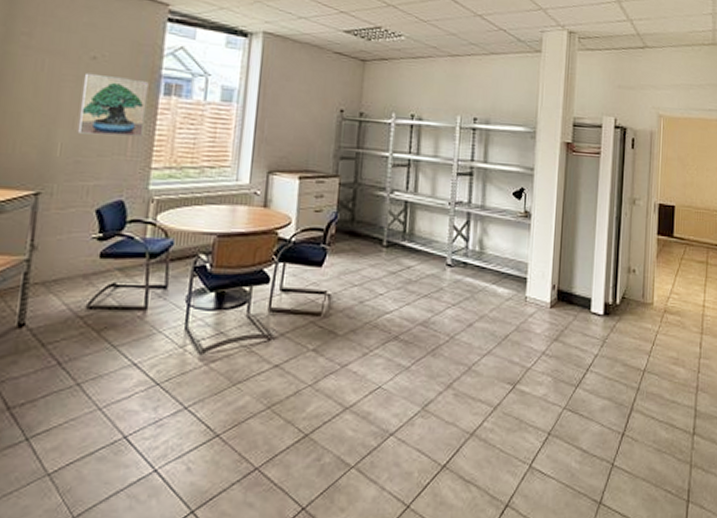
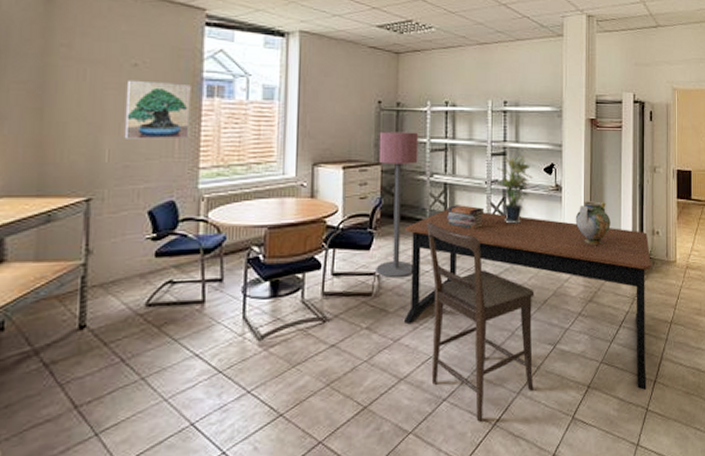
floor lamp: none [327,142,381,299] -> present [376,131,419,279]
dining table: none [354,229,625,443] -> present [404,209,651,390]
chair: none [378,241,496,462] -> present [427,222,535,422]
book stack: none [406,225,447,253] -> present [447,205,485,229]
potted plant: none [462,176,501,250] -> present [497,156,533,224]
ceramic jug: none [544,231,583,281] -> present [575,201,611,246]

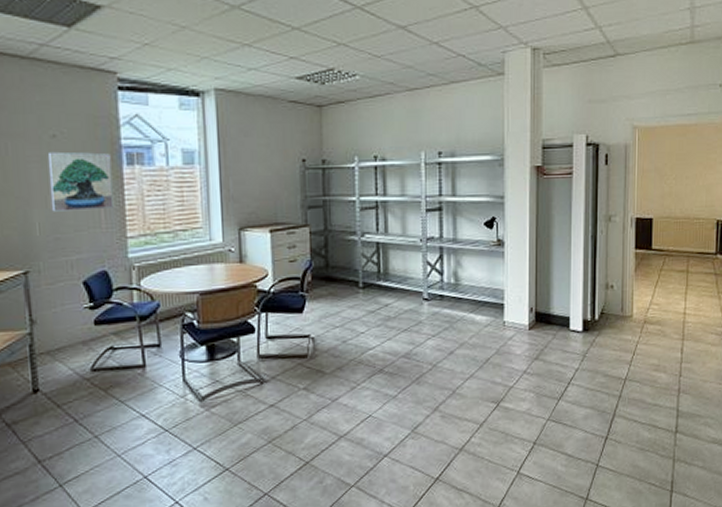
floor lamp: present [376,131,419,279] -> none [305,190,348,341]
dining table: present [404,209,651,390] -> none [337,270,604,446]
chair: present [427,222,535,422] -> none [360,283,477,477]
book stack: present [447,205,485,229] -> none [381,264,421,289]
potted plant: present [497,156,533,224] -> none [433,210,472,282]
ceramic jug: present [575,201,611,246] -> none [519,255,559,303]

